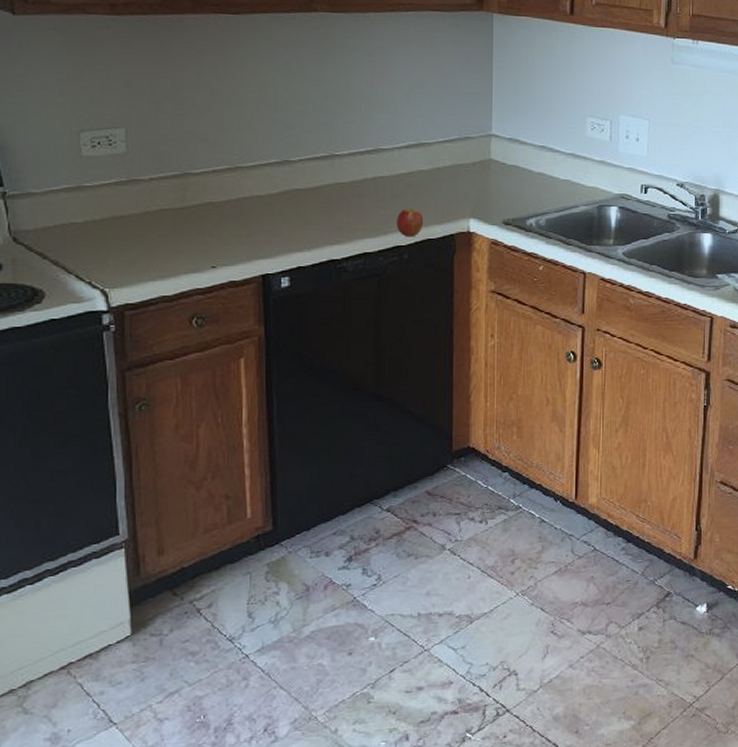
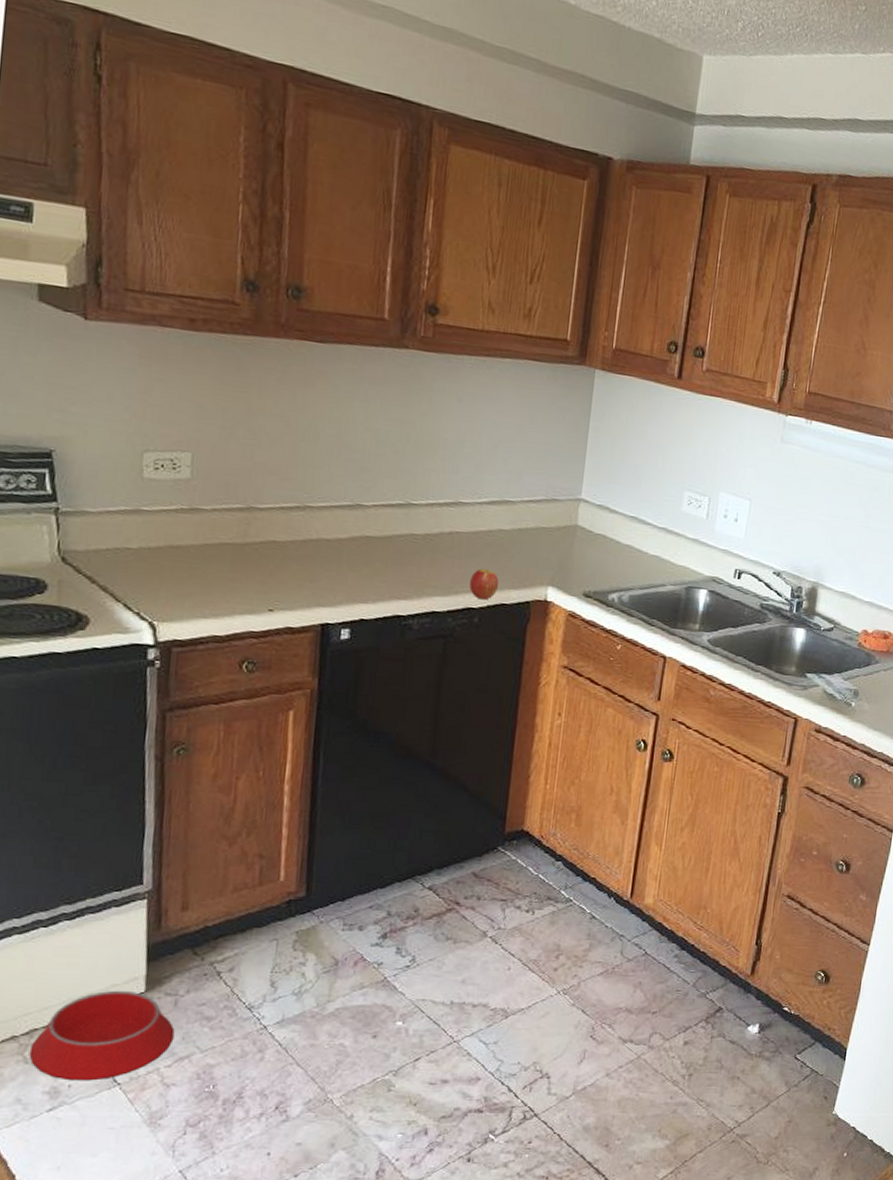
pet bowl: none [28,635,163,726] -> present [29,990,175,1081]

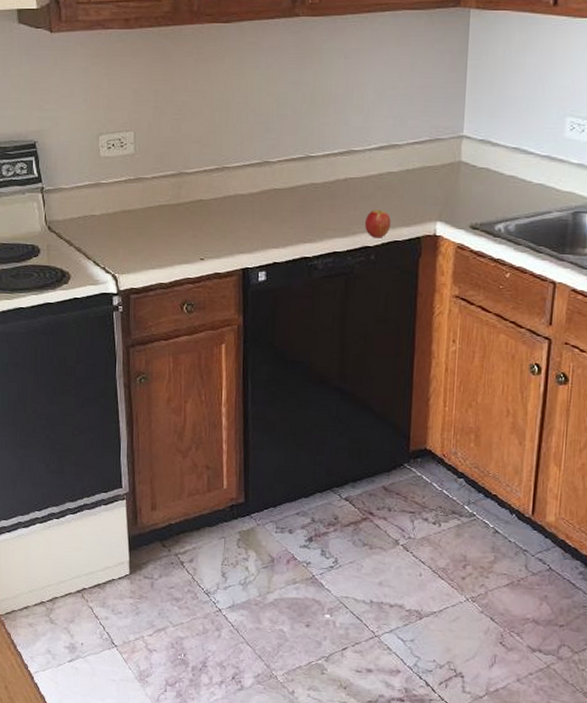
pet bowl: present [29,990,175,1081] -> none [53,571,153,641]

